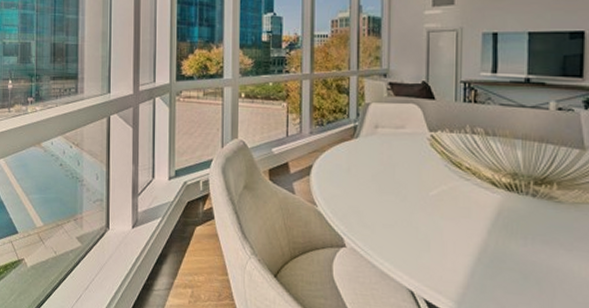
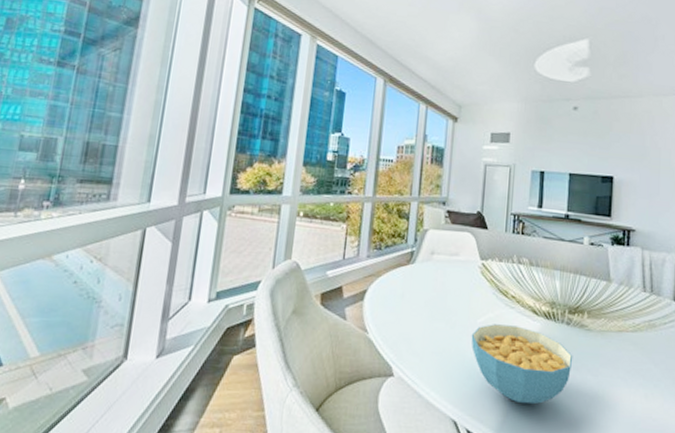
cereal bowl: none [423,196,542,278] -> present [471,324,573,405]

